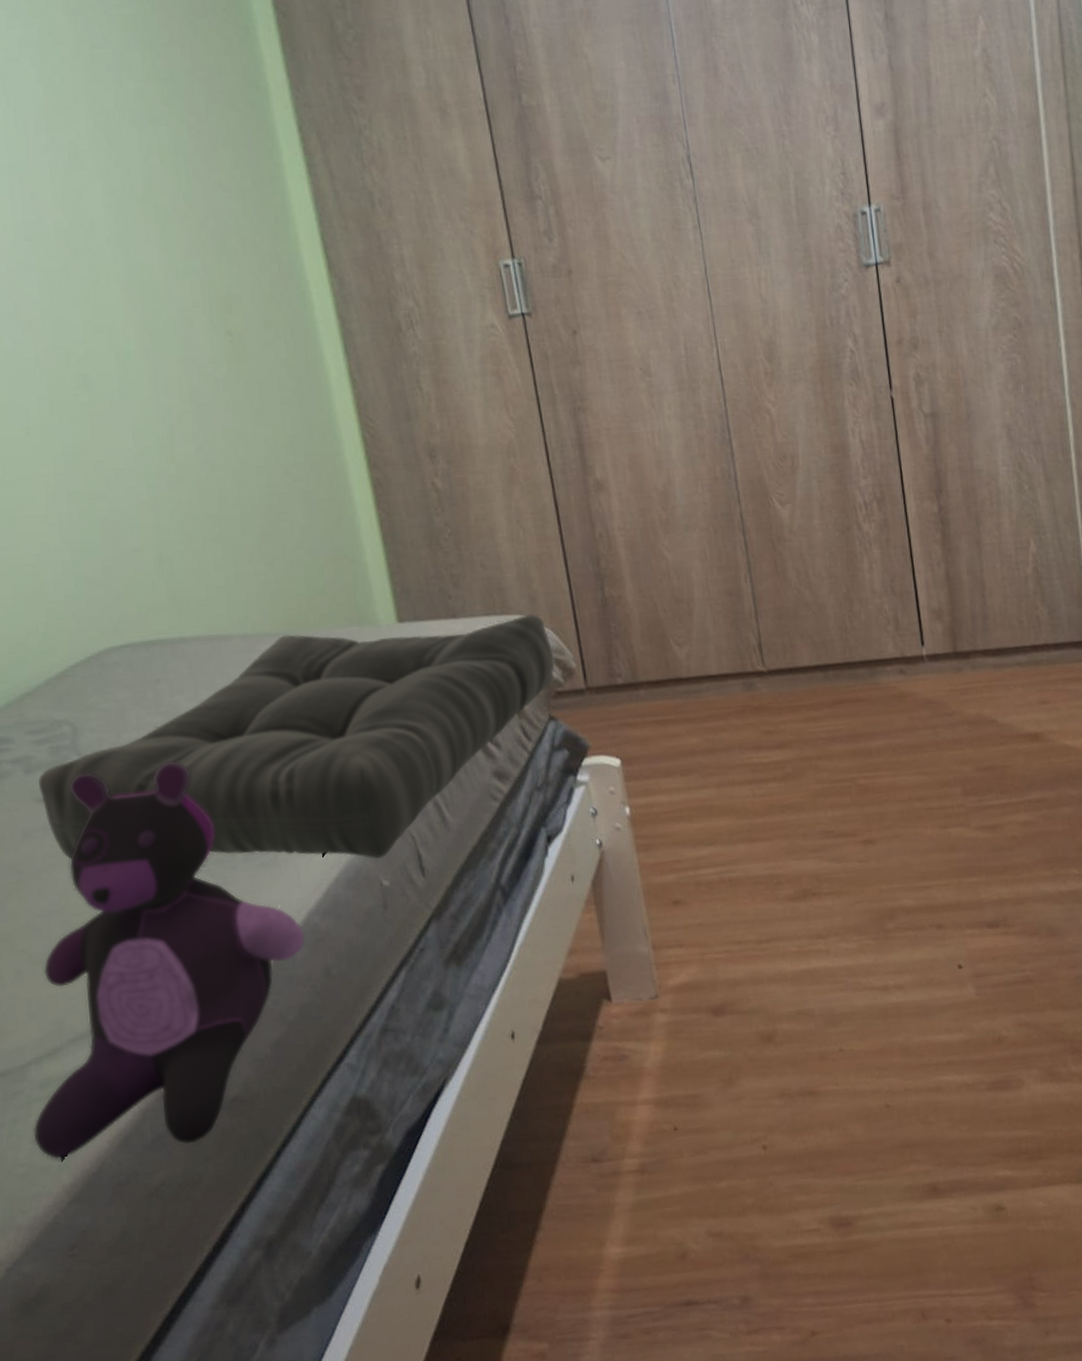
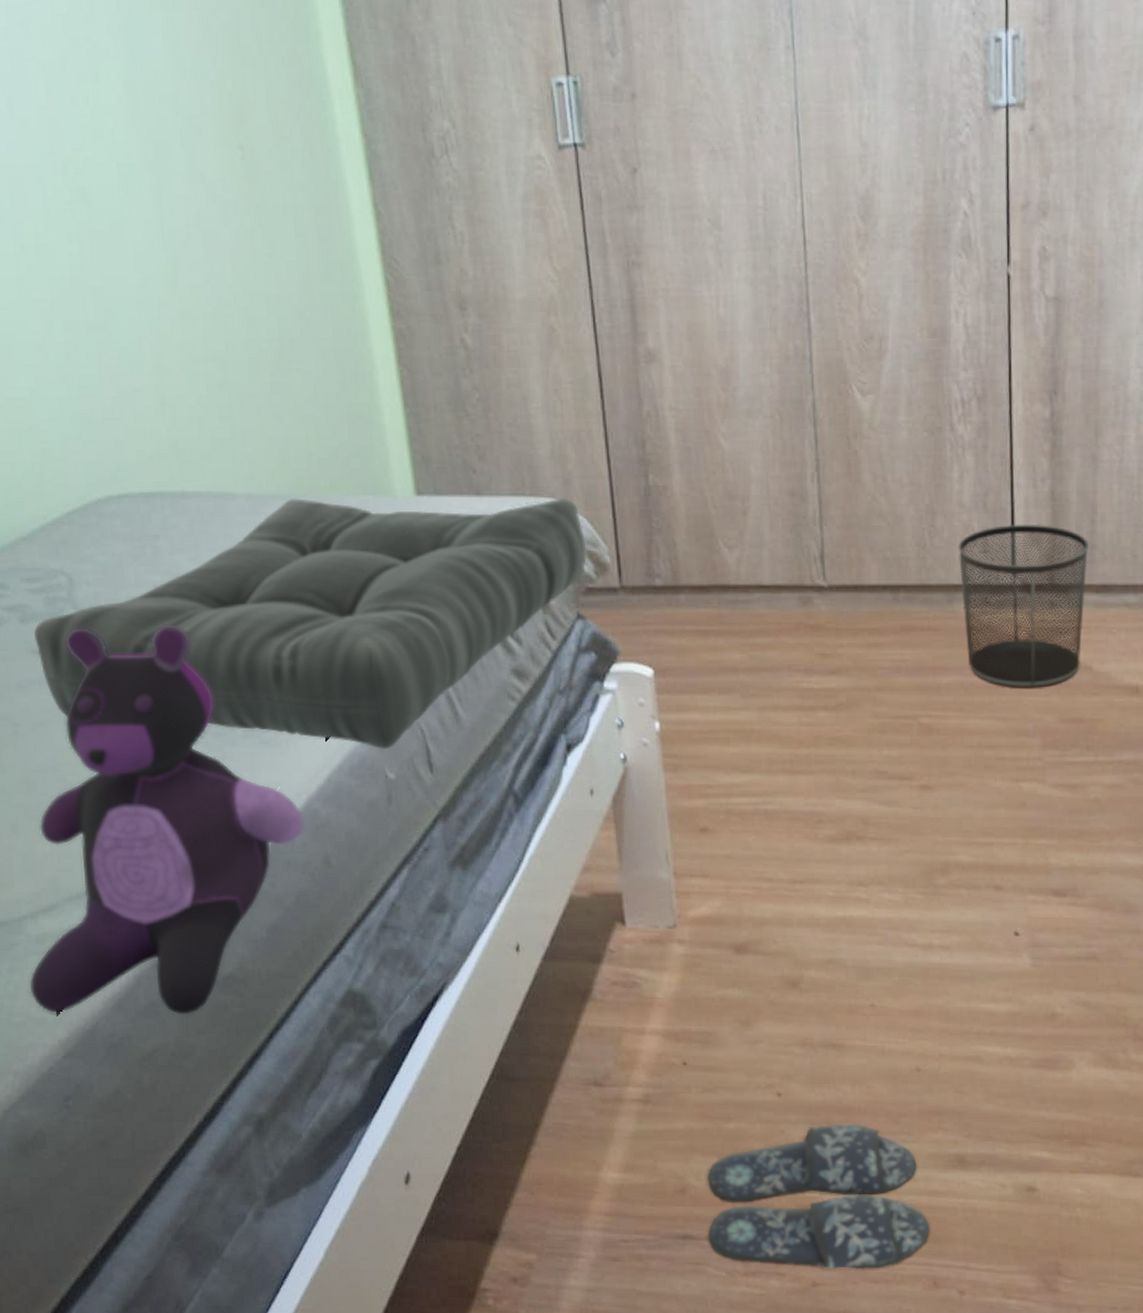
slippers: none [704,1166,914,1320] -> present [707,1123,930,1270]
waste bin: none [874,602,987,745] -> present [958,525,1089,688]

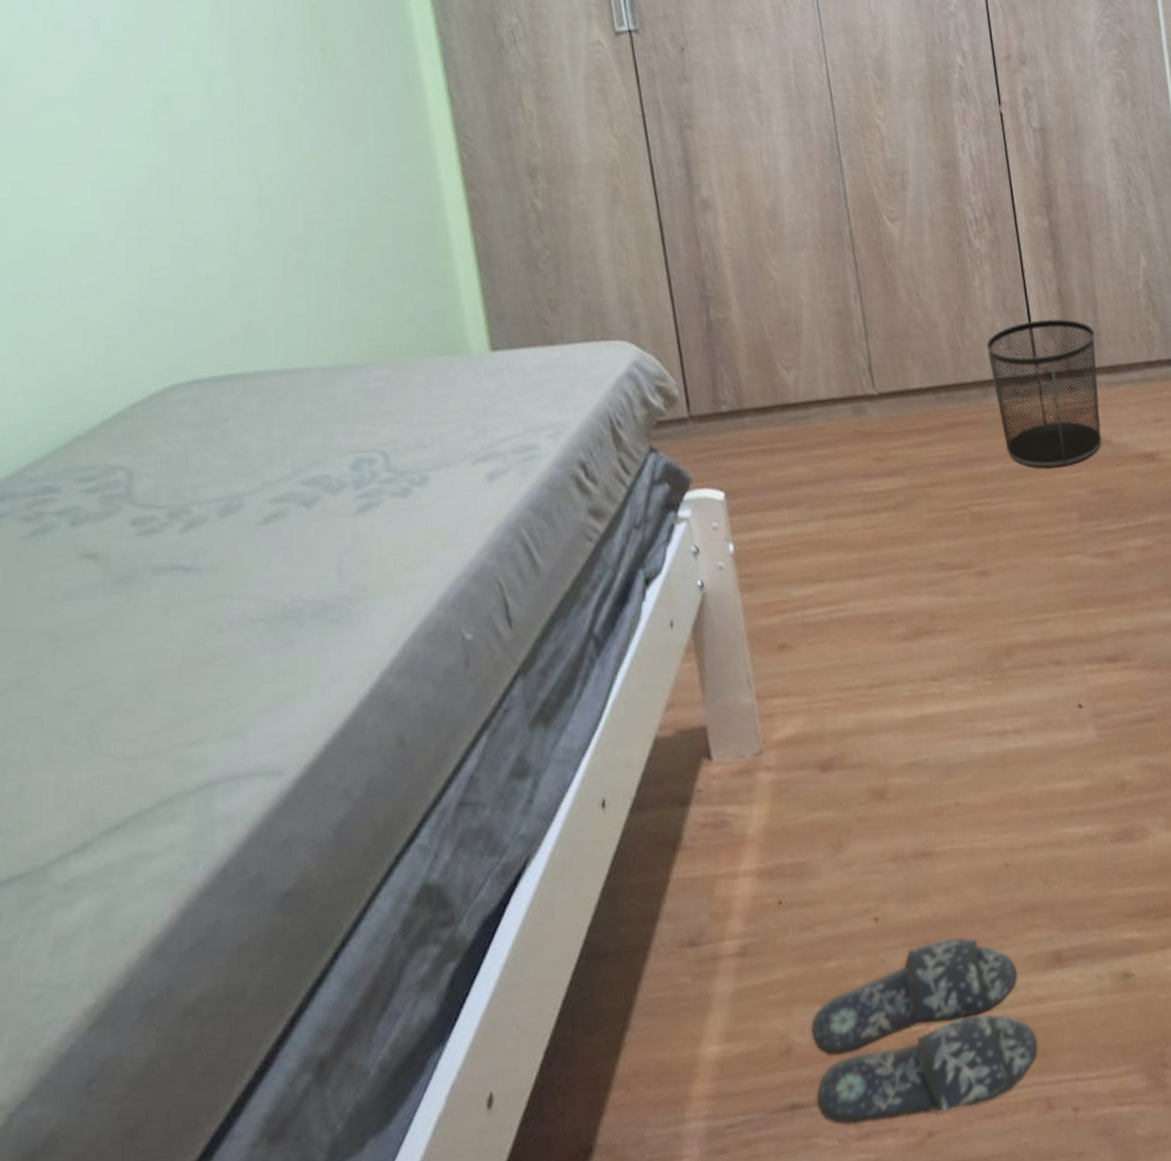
stuffed animal: present [29,625,305,1015] -> none [52,508,377,976]
seat cushion: present [34,497,587,750] -> none [85,338,656,623]

